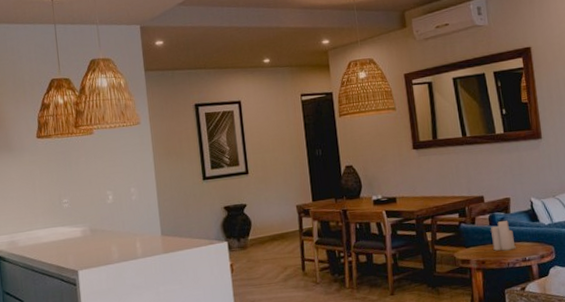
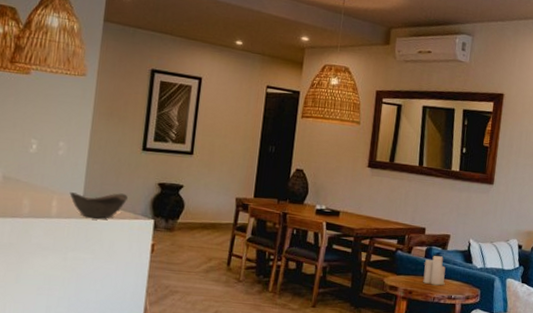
bowl: none [149,223,200,252] -> present [69,192,128,219]

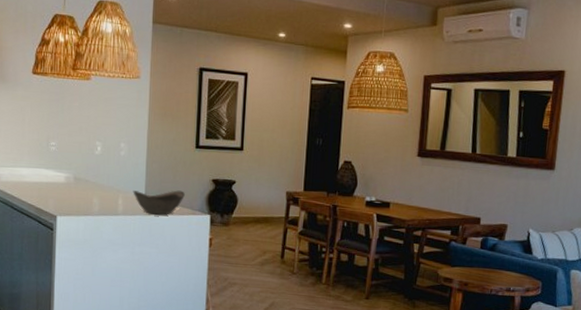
candle: present [423,254,446,286] -> none [479,244,503,278]

